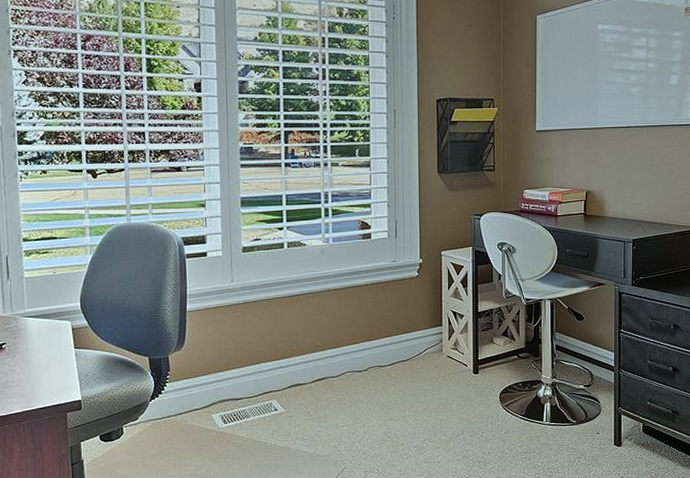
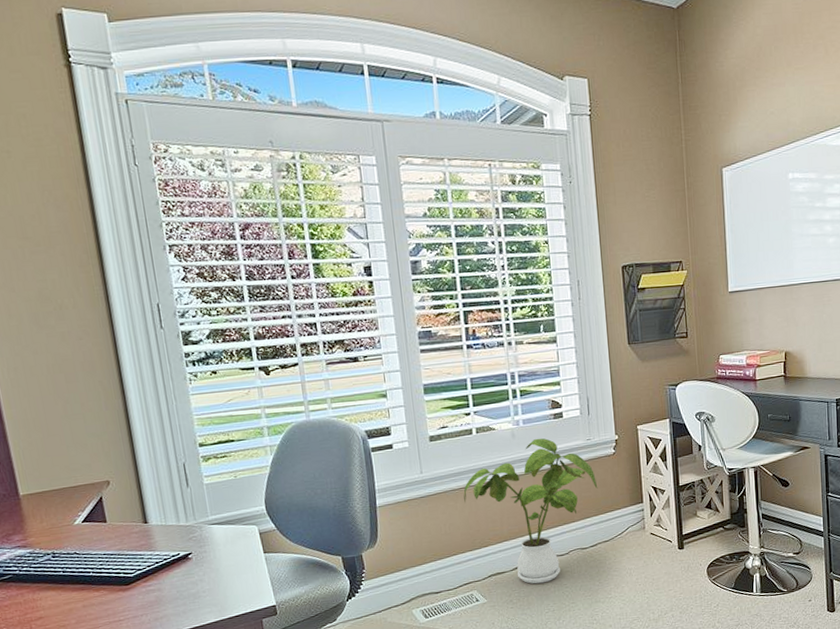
house plant: none [271,256,400,398] -> present [463,438,598,584]

